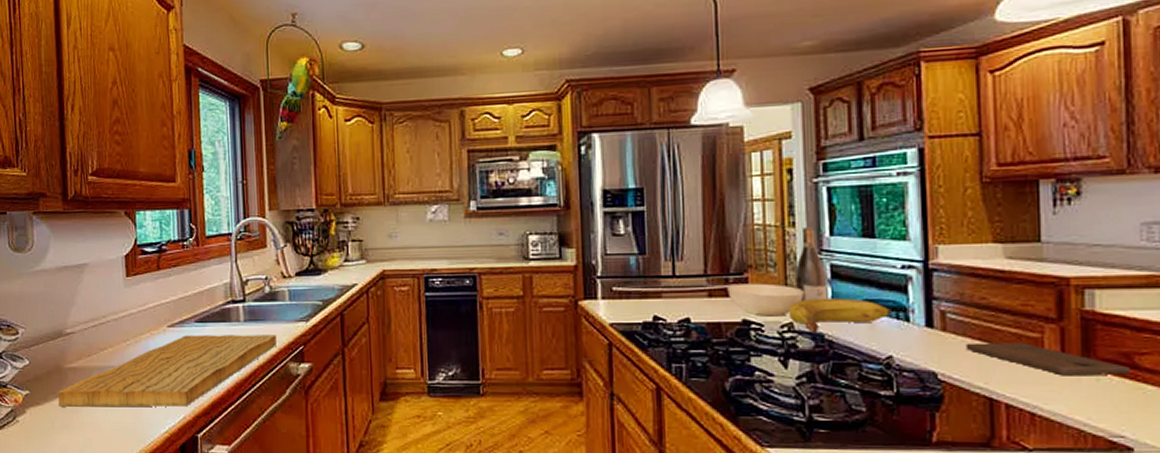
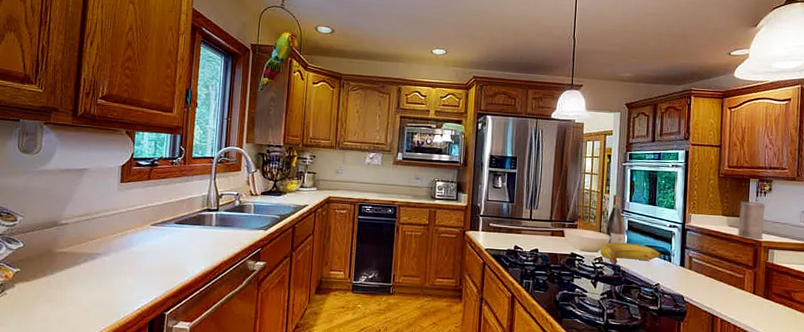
cutting board: present [58,335,277,407] -> none [46,233,240,290]
cutting board: present [965,342,1132,376] -> none [701,278,790,304]
canister: none [1023,216,1073,276] -> present [737,201,765,240]

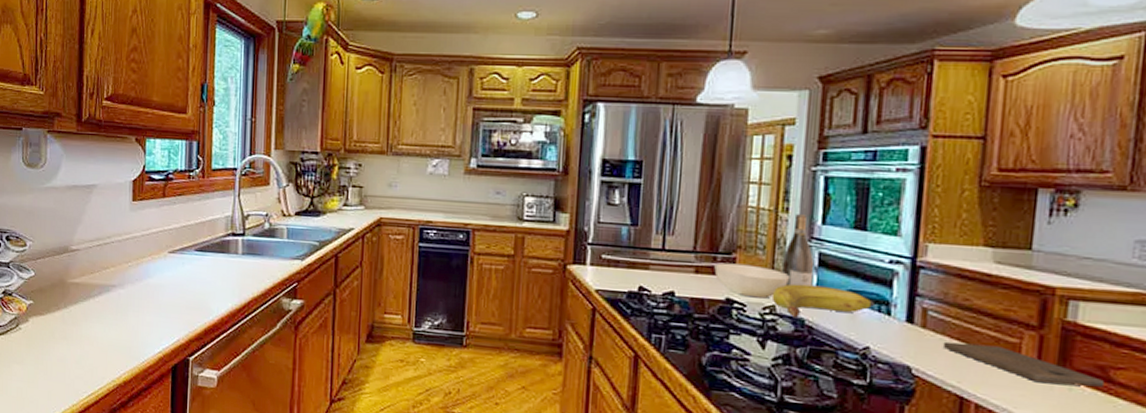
cutting board: none [701,278,790,304] -> present [942,341,1106,387]
canister: present [737,201,765,240] -> none [1011,224,1066,285]

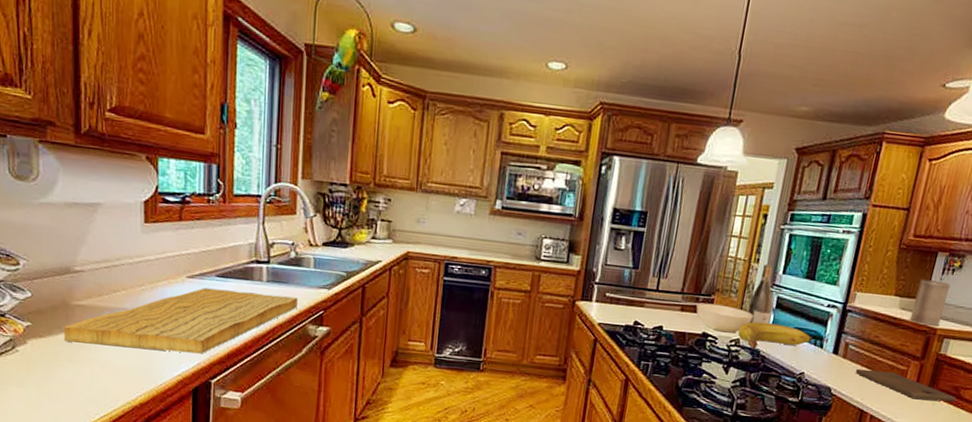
cutting board: none [60,262,272,330] -> present [64,287,298,354]
canister: none [1011,224,1066,285] -> present [909,279,951,327]

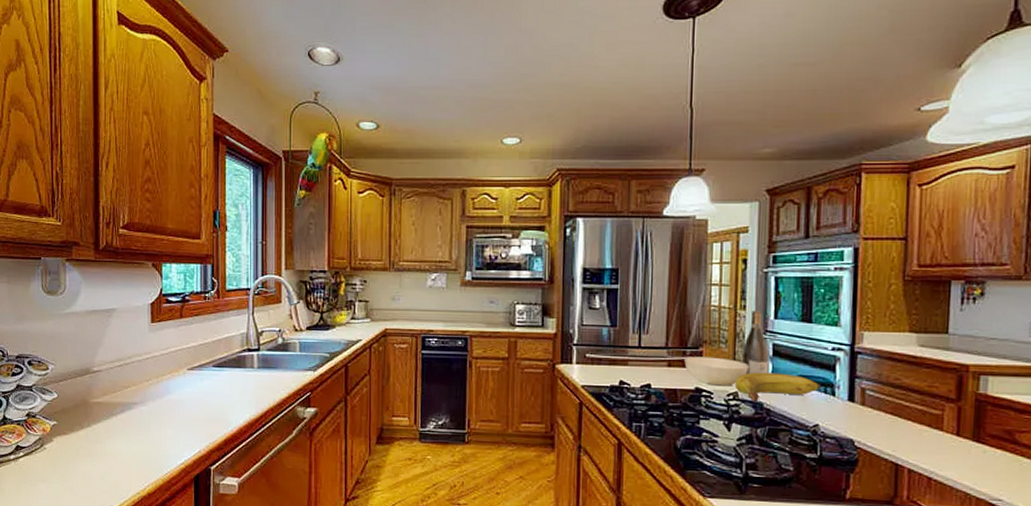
cutting board: present [64,287,298,354] -> none [84,378,286,442]
cutting board: present [855,368,957,402] -> none [879,416,1012,449]
canister: present [909,279,951,327] -> none [932,312,975,363]

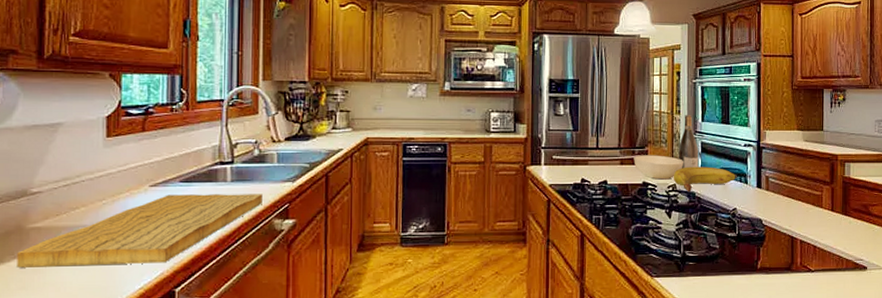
cutting board: none [84,378,286,442] -> present [17,194,263,268]

